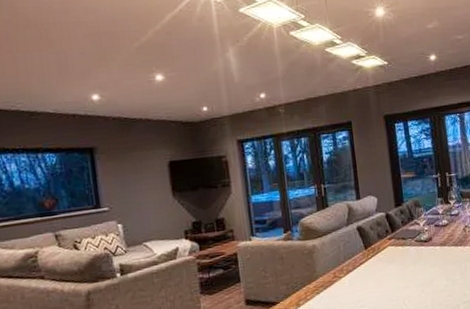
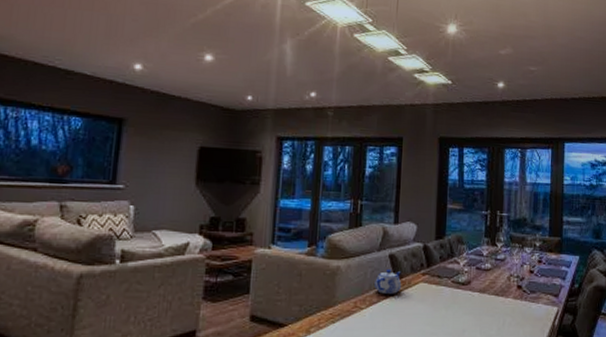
teapot: none [348,239,373,262] -> present [375,268,402,294]

